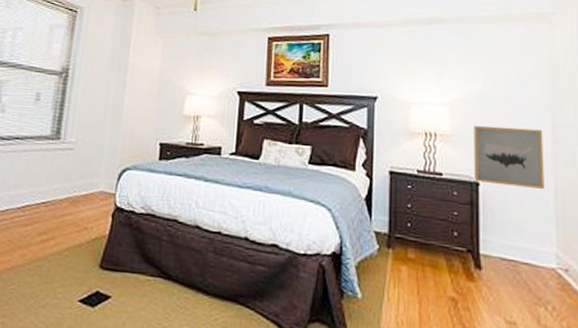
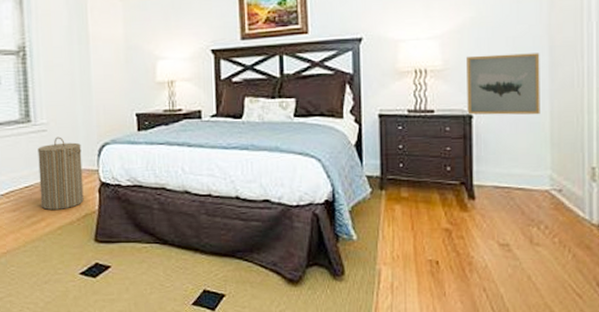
laundry hamper: none [53,156,103,231] -> present [38,136,84,210]

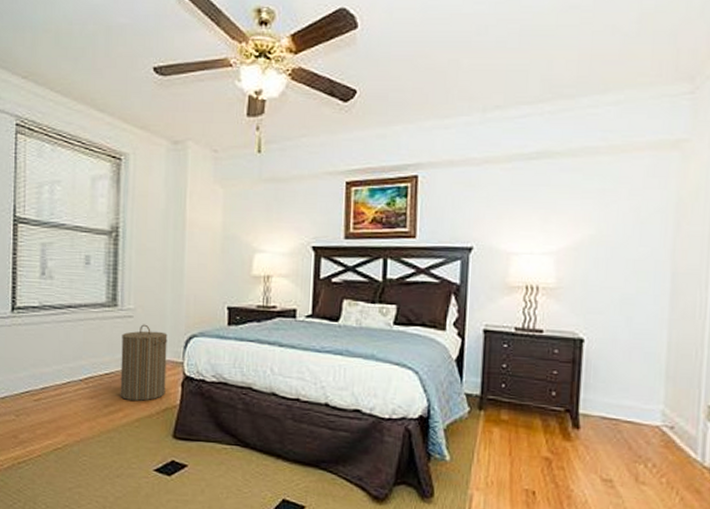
wall art: present [467,53,540,115] -> none [578,276,661,345]

